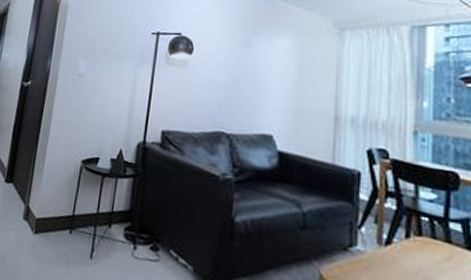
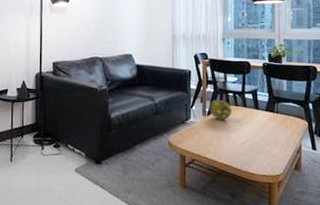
decorative ball: none [388,222,426,257] -> present [209,99,232,119]

